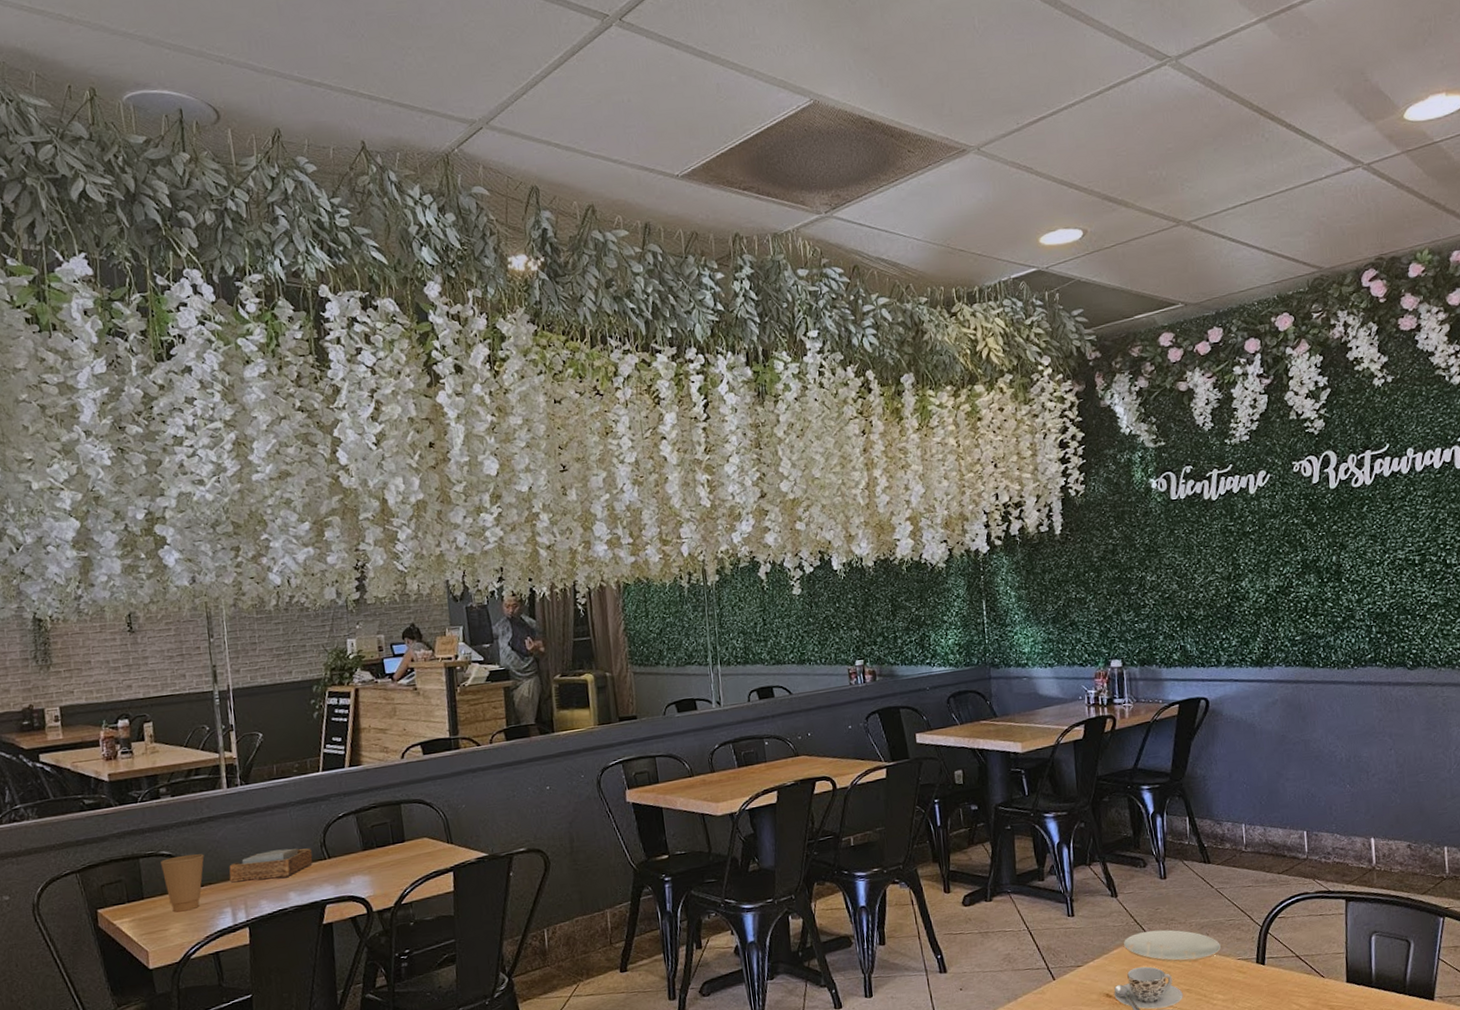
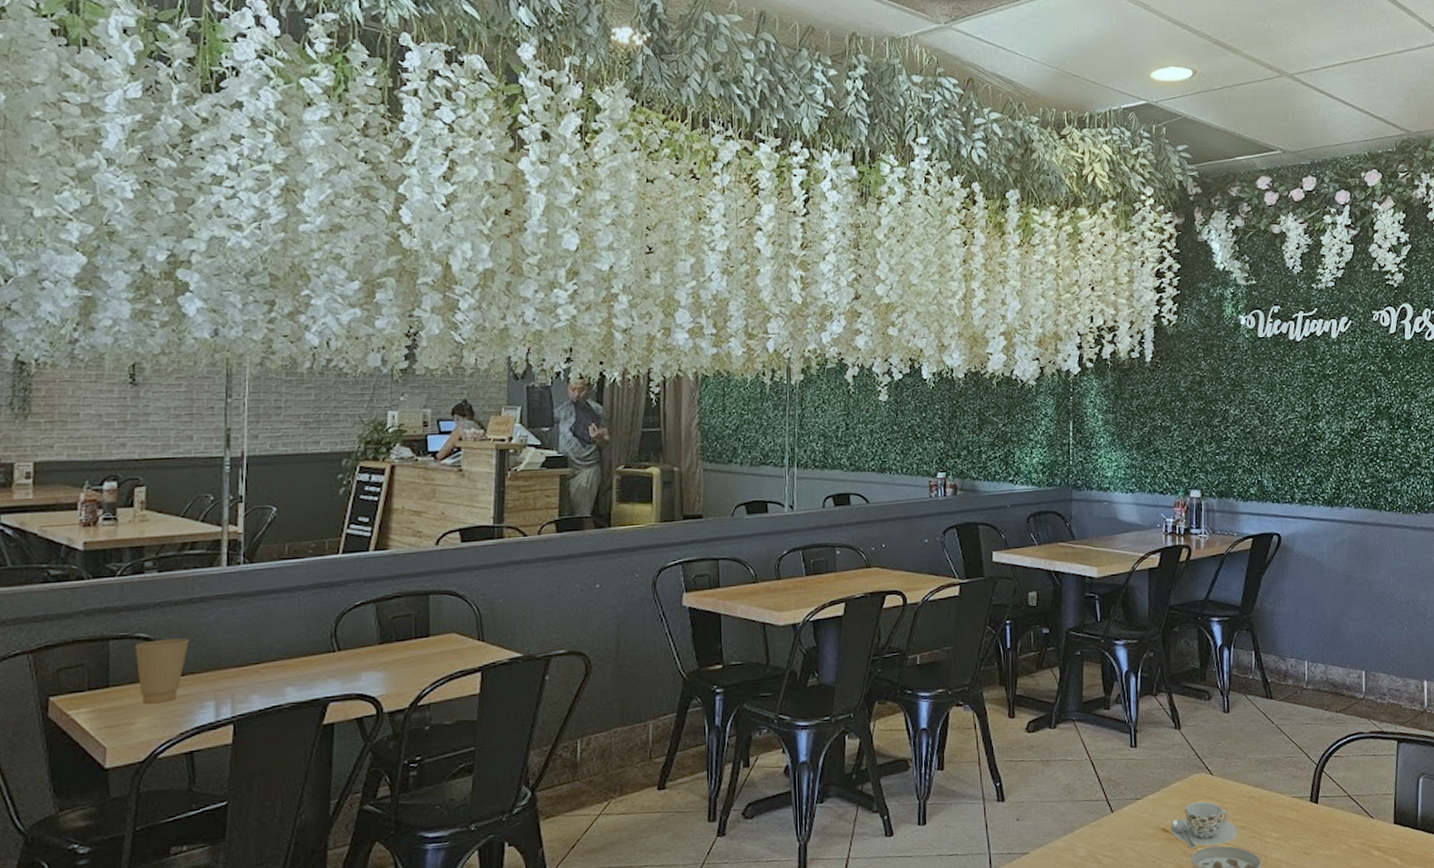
napkin holder: present [229,848,313,883] -> none [216,637,320,673]
plate: present [1124,929,1222,962] -> none [1184,764,1278,798]

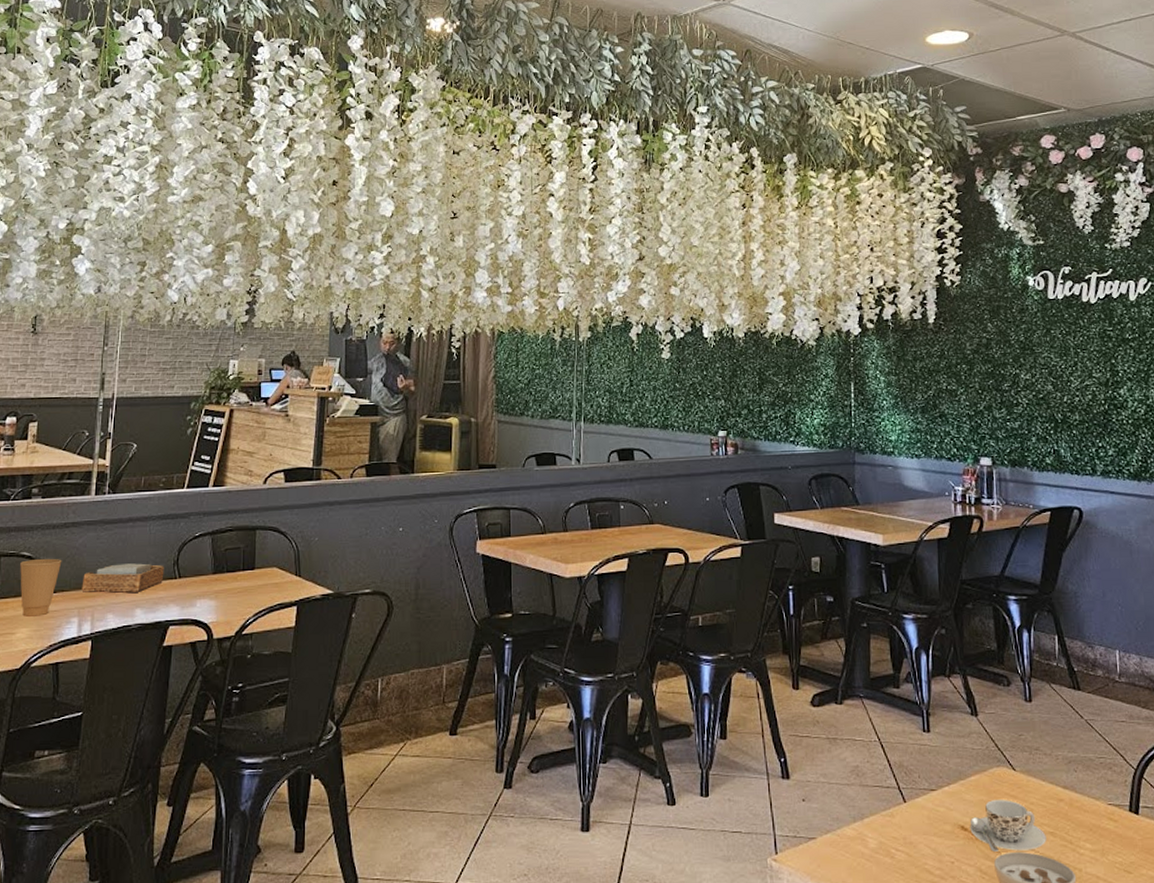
napkin holder: none [216,637,320,673] -> present [81,563,164,593]

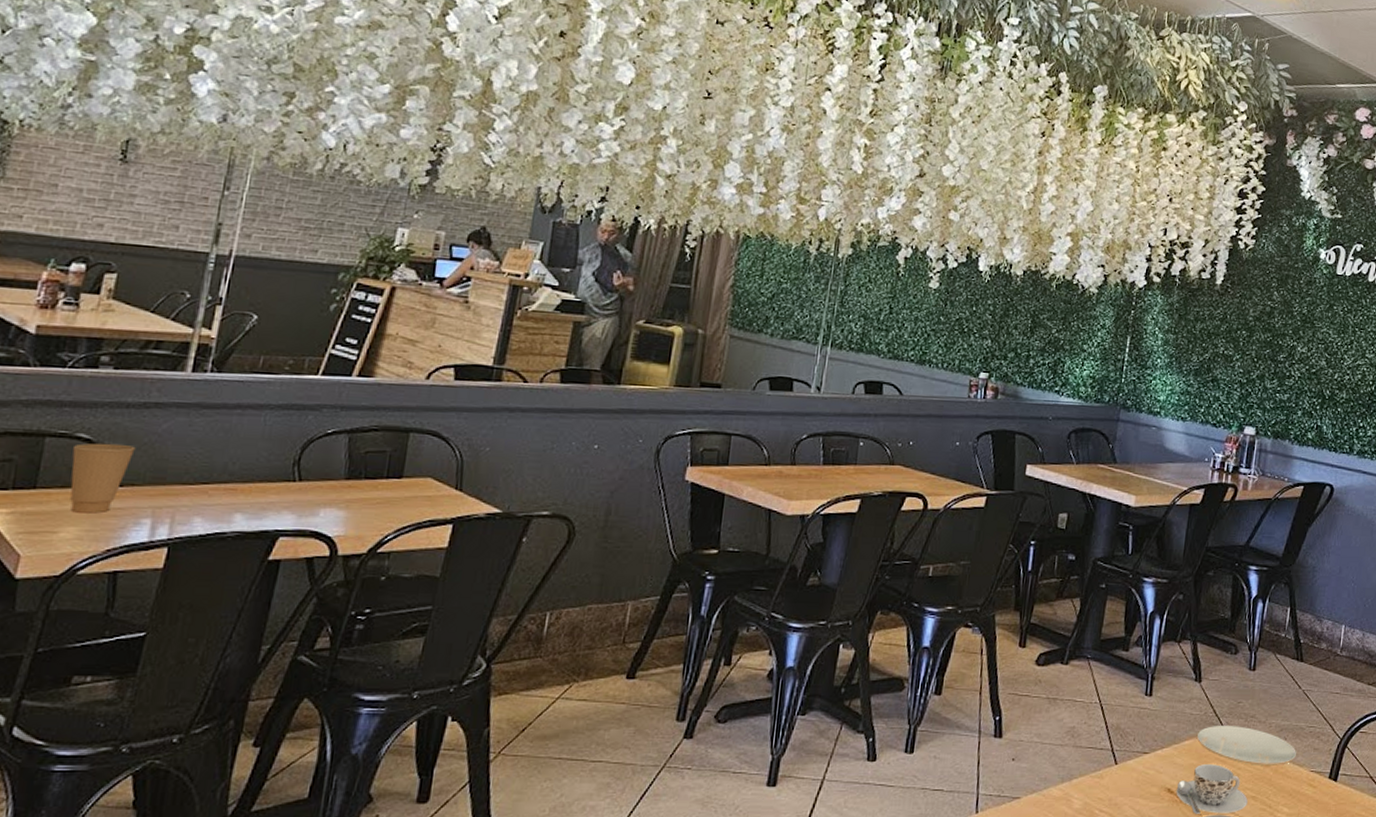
napkin holder: present [81,563,164,593] -> none [160,458,280,494]
plate: none [983,759,1091,800] -> present [1197,726,1297,766]

